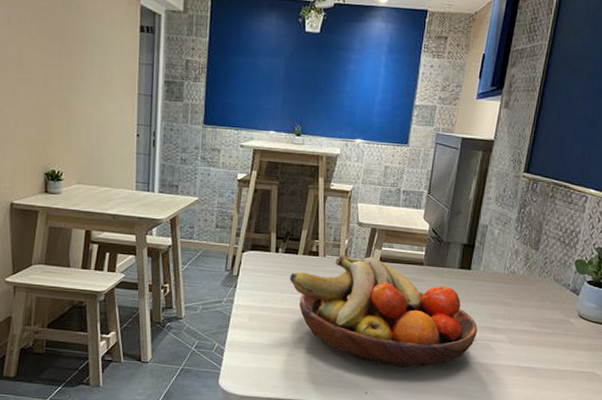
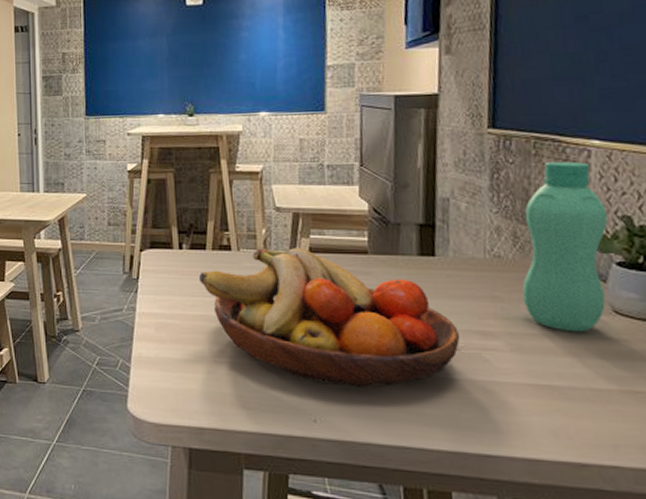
bottle: none [524,203,589,330] -> present [522,161,608,332]

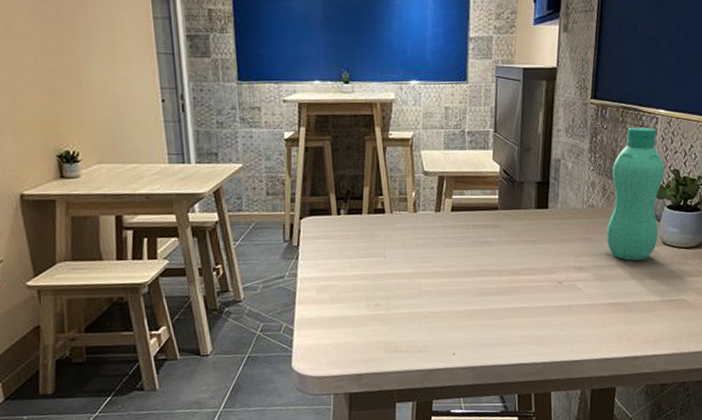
fruit bowl: present [199,248,459,388] -> none [356,207,562,322]

